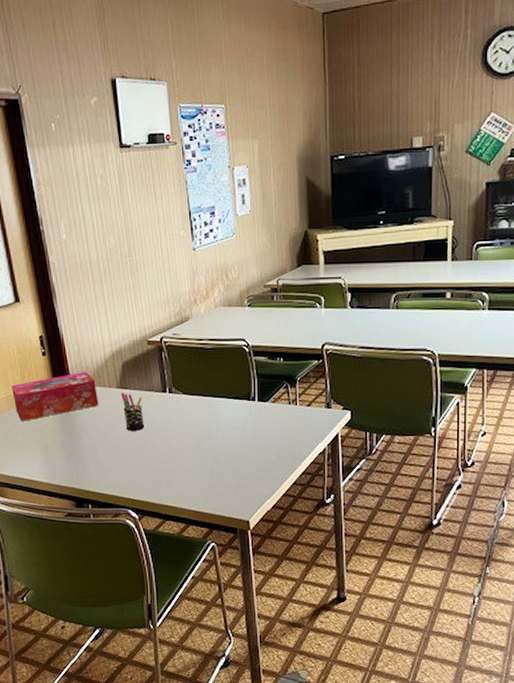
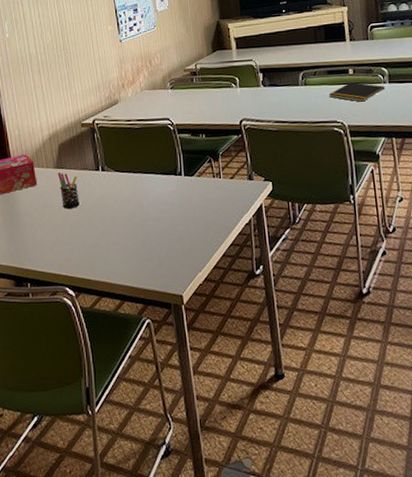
notepad: none [421,308,484,329] -> present [328,83,386,102]

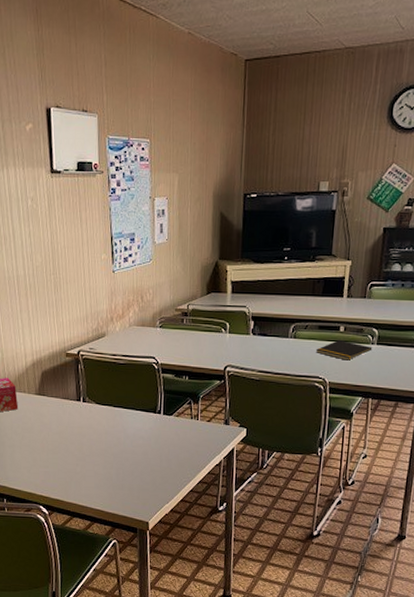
pen holder: present [58,172,80,209] -> none [39,399,59,435]

